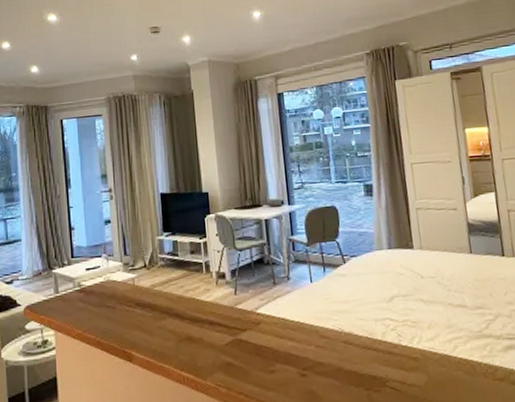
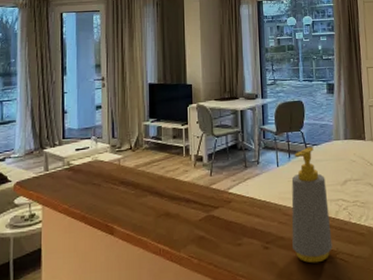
soap bottle: none [328,259,381,393] -> present [291,147,333,263]

